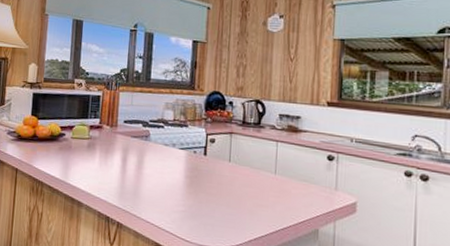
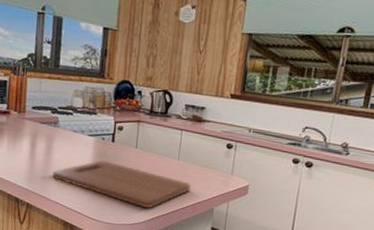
cutting board: none [143,175,291,229] -> present [52,160,191,208]

